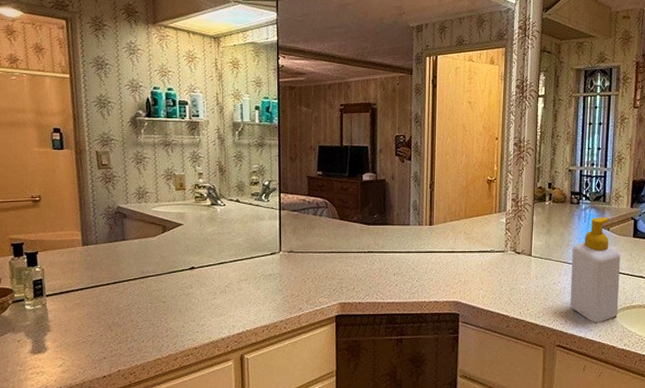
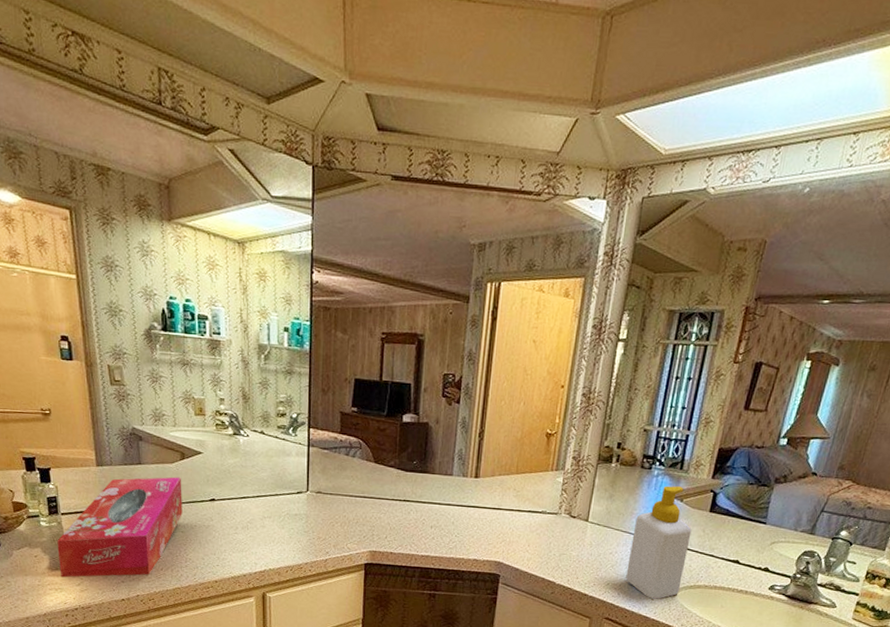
tissue box: none [41,249,164,360] -> present [57,477,183,578]

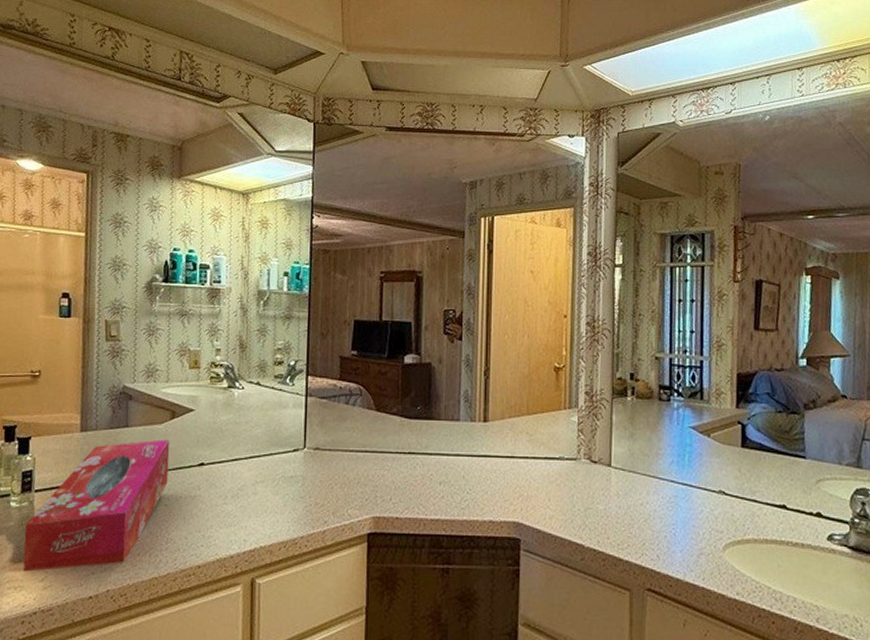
soap bottle: present [625,486,692,599] -> none [662,419,727,561]

